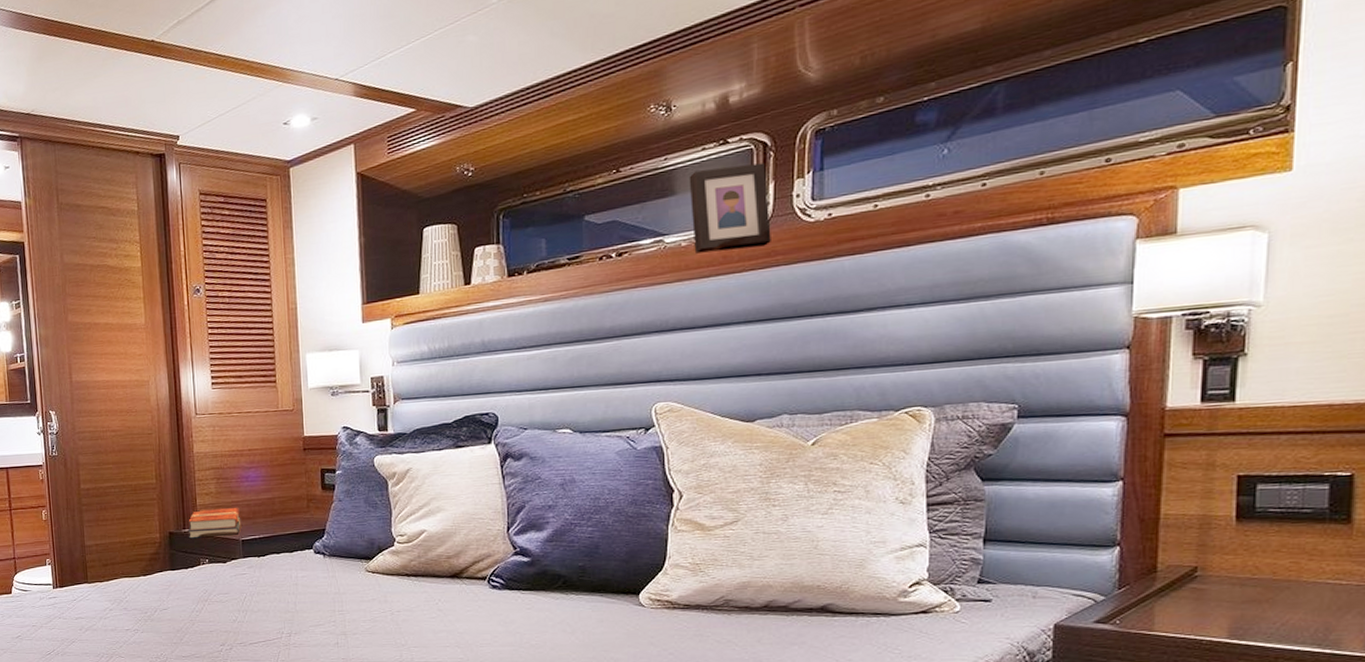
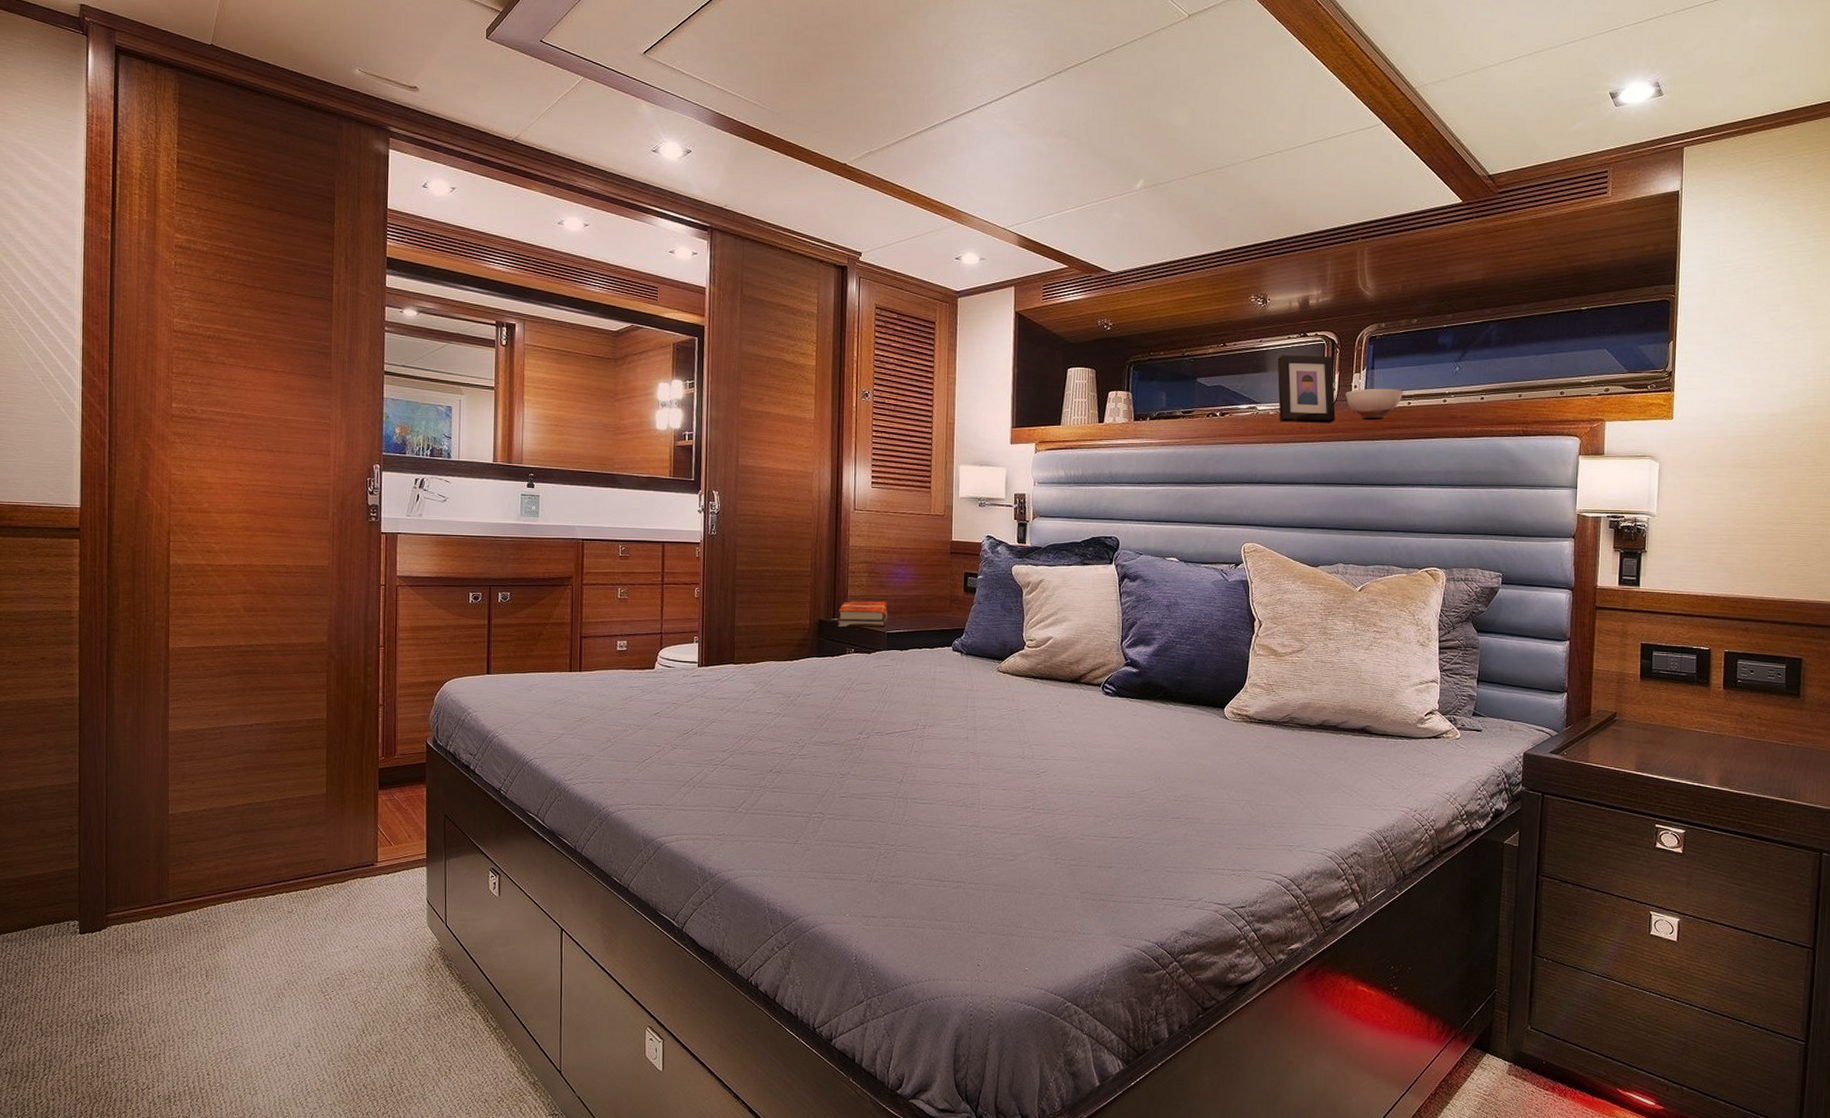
bowl: none [784,190,868,236] -> present [1345,388,1404,421]

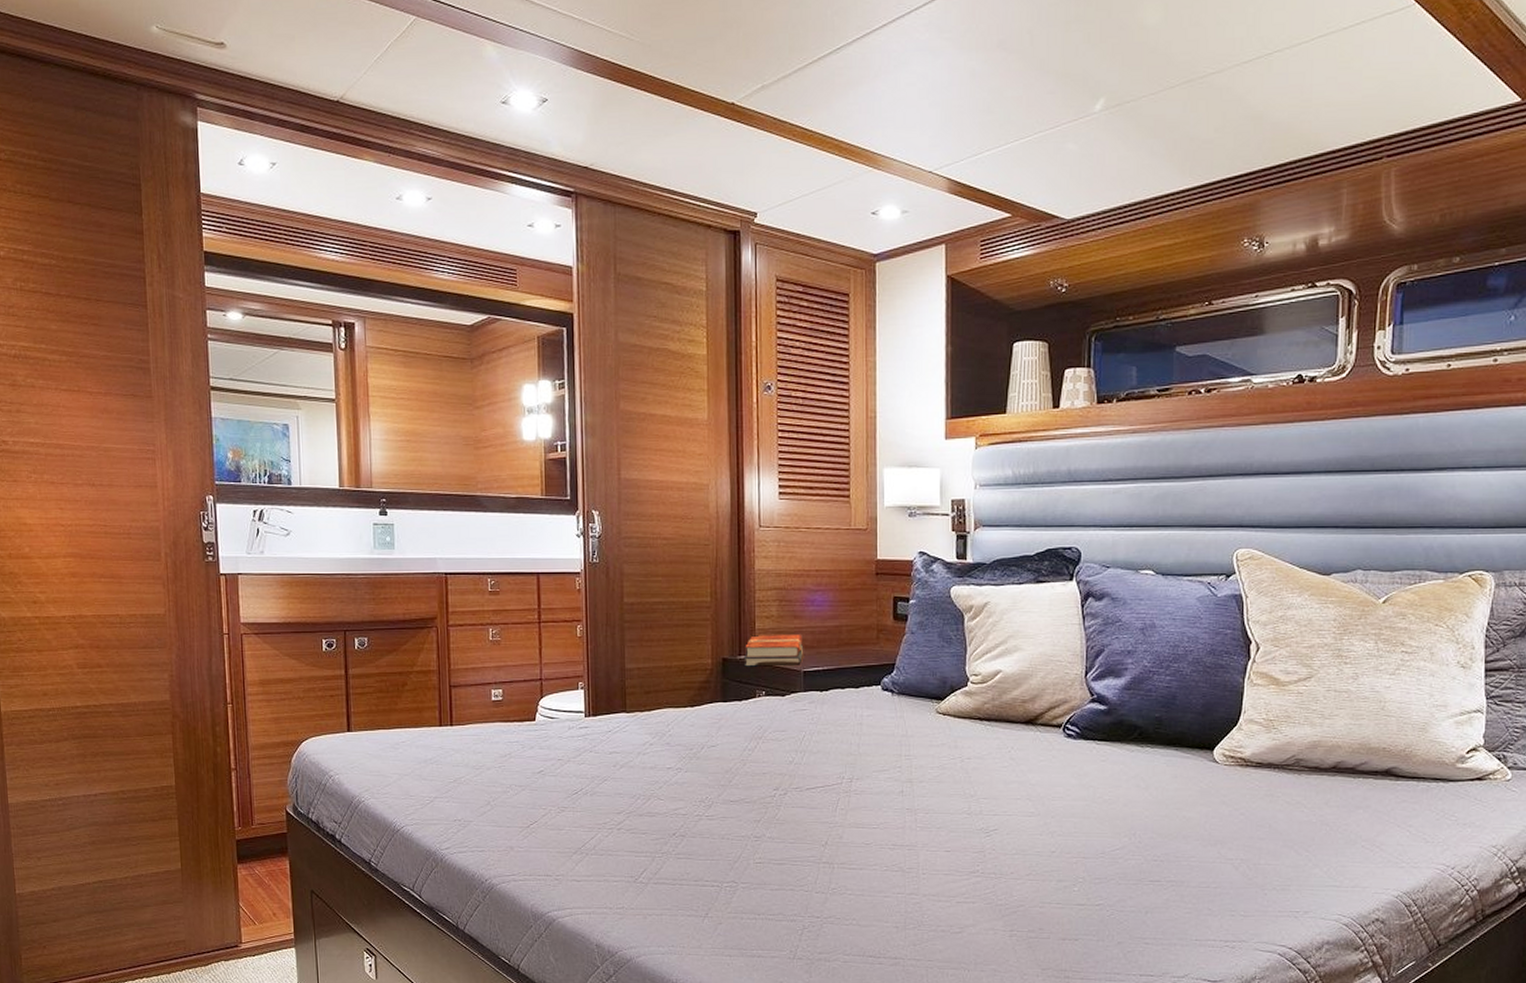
picture frame: present [1277,355,1336,423] -> none [1277,311,1353,397]
bowl: present [1345,388,1404,421] -> none [1366,347,1442,390]

